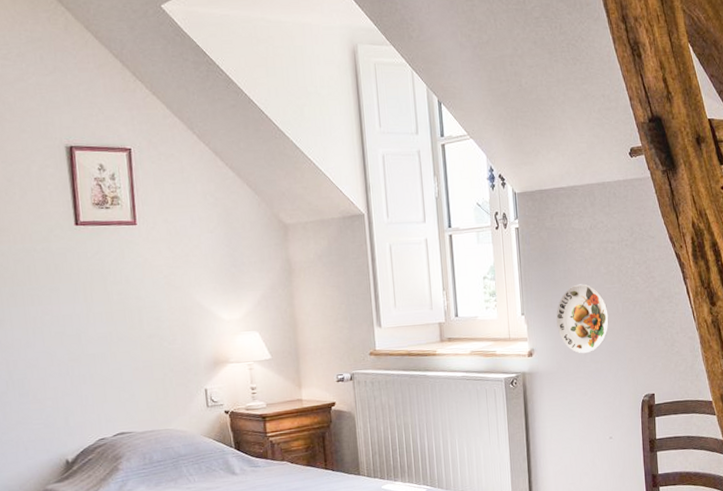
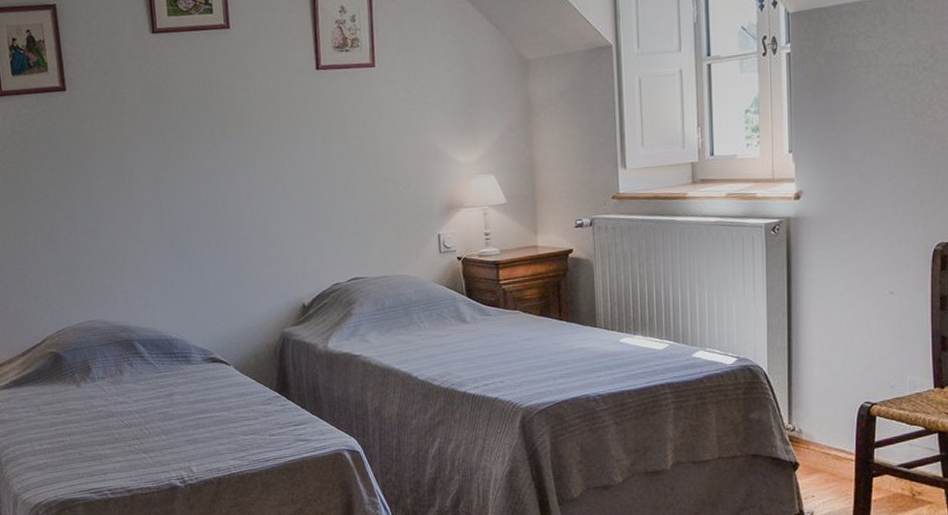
decorative plate: present [556,284,609,354] -> none [831,115,897,196]

